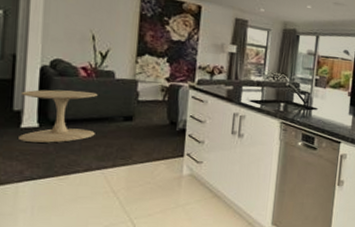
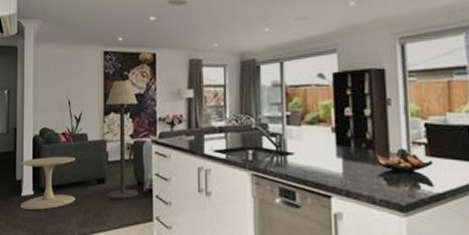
floor lamp: none [134,24,178,137] -> present [106,80,139,200]

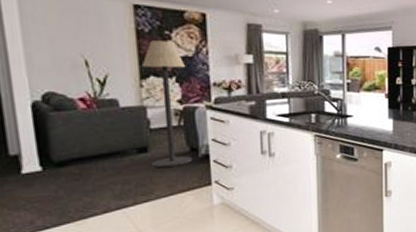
side table: present [20,156,75,210] -> none [15,124,108,189]

